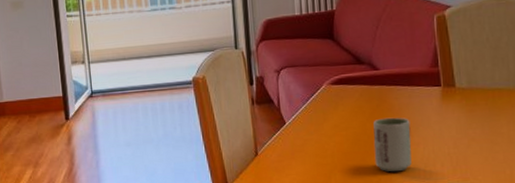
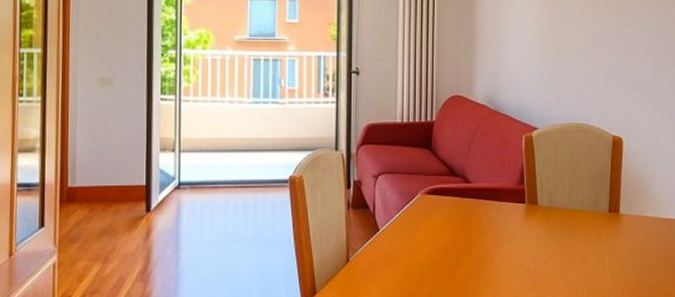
cup: present [373,117,412,172] -> none [461,230,496,285]

